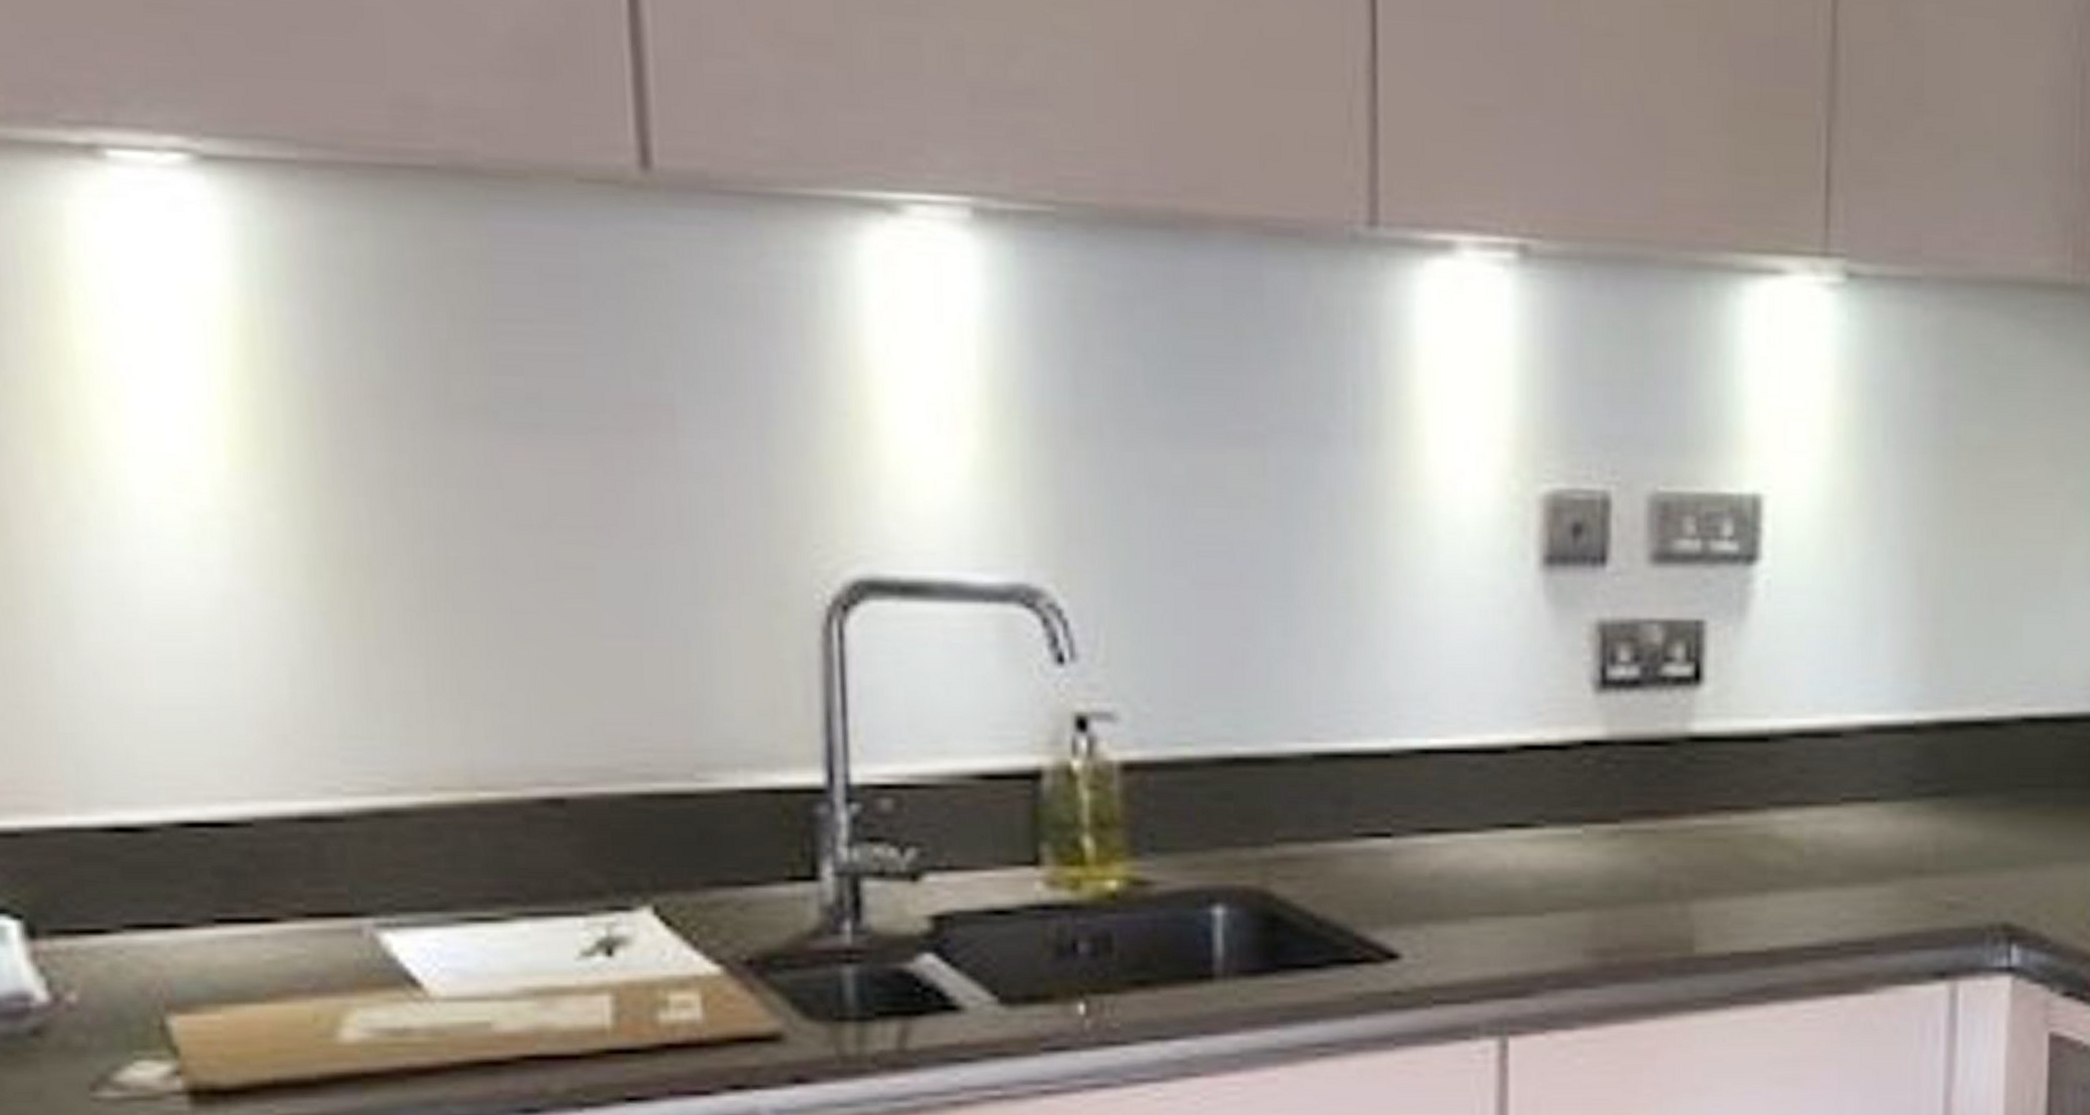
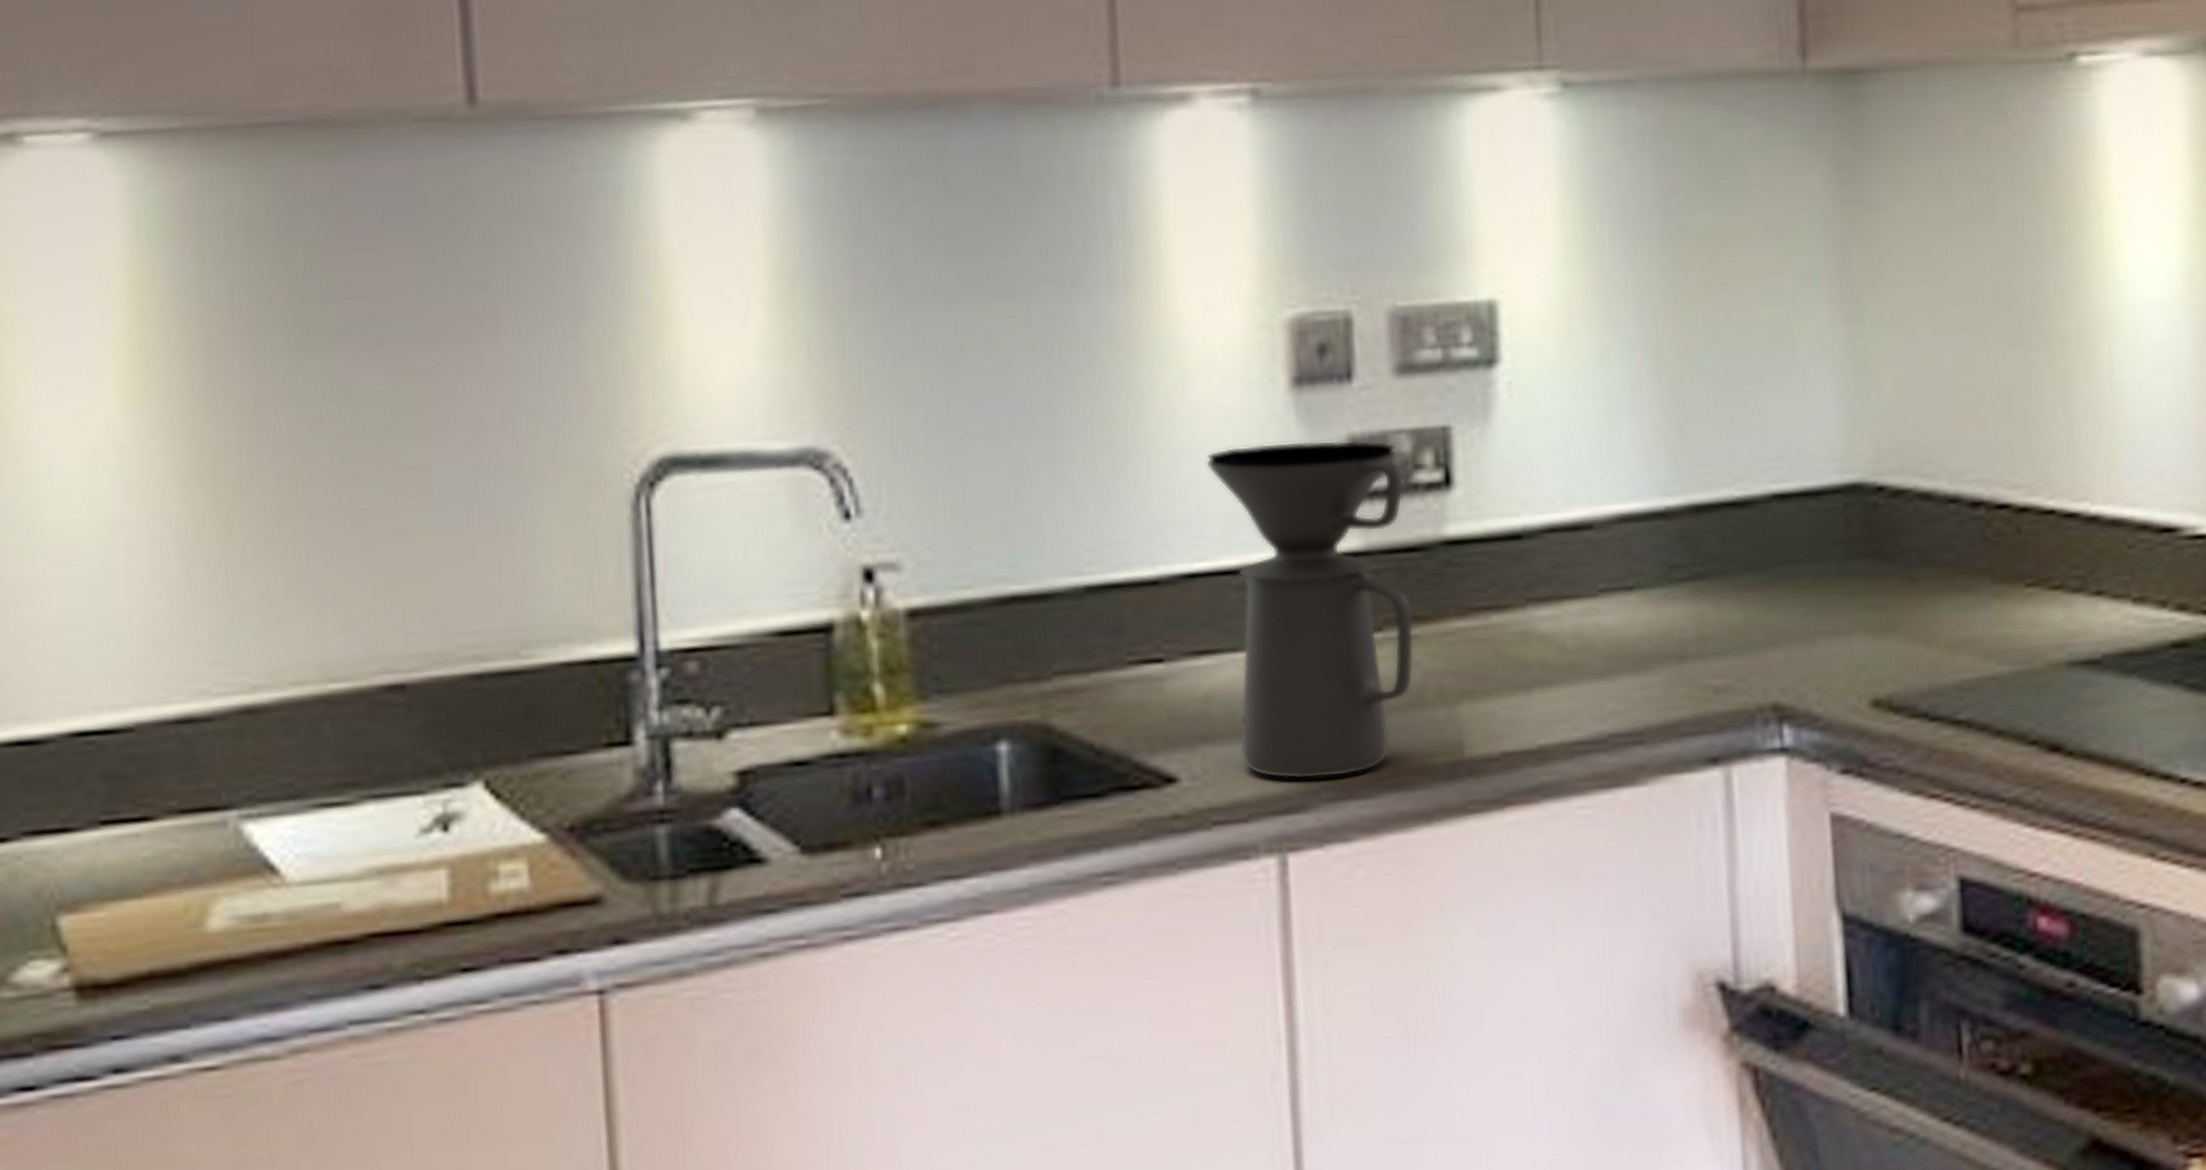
coffee maker: none [1447,621,1652,965] -> present [1205,440,1415,780]

